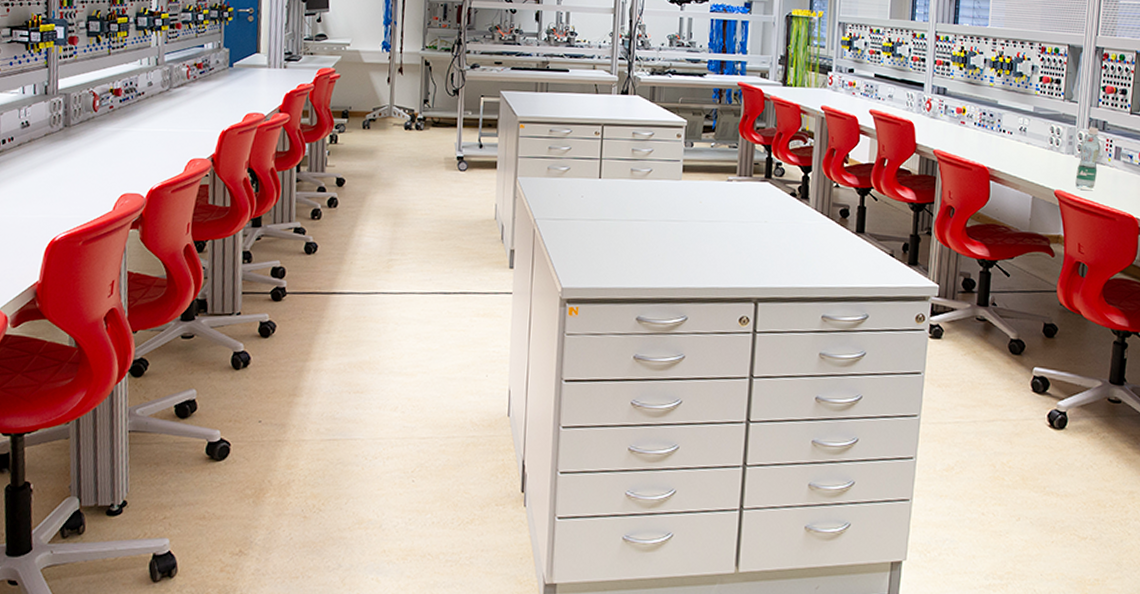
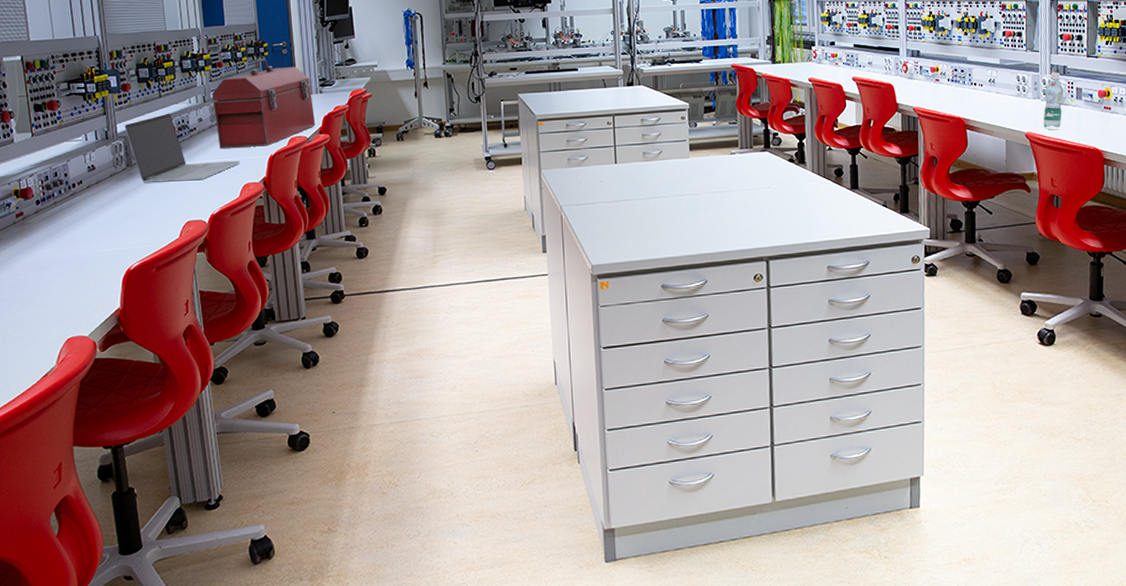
laptop: none [66,73,189,150] -> present [124,113,240,183]
toolbox: none [165,23,276,120] -> present [211,58,316,149]

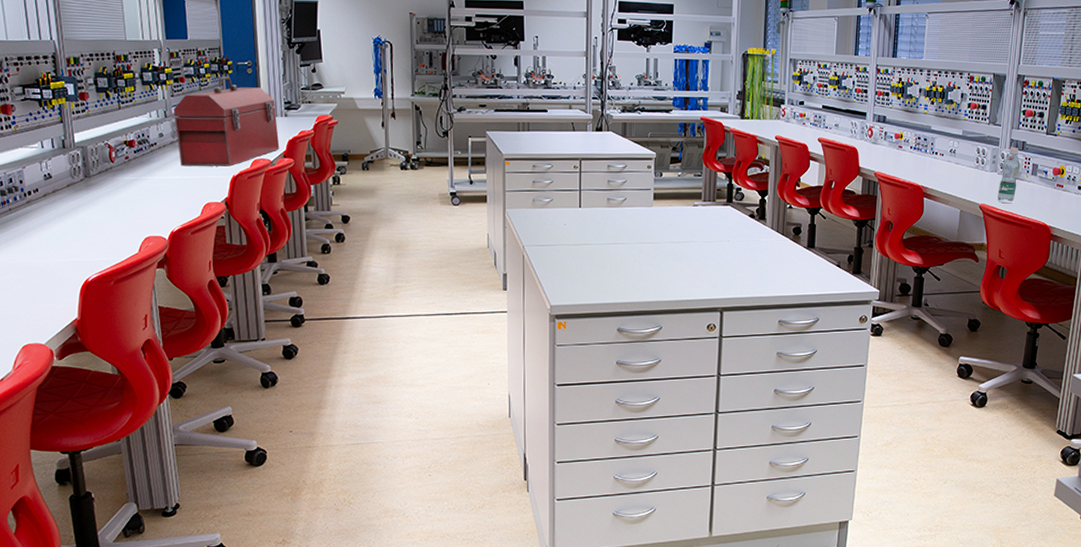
laptop: present [124,113,240,183] -> none [82,125,202,196]

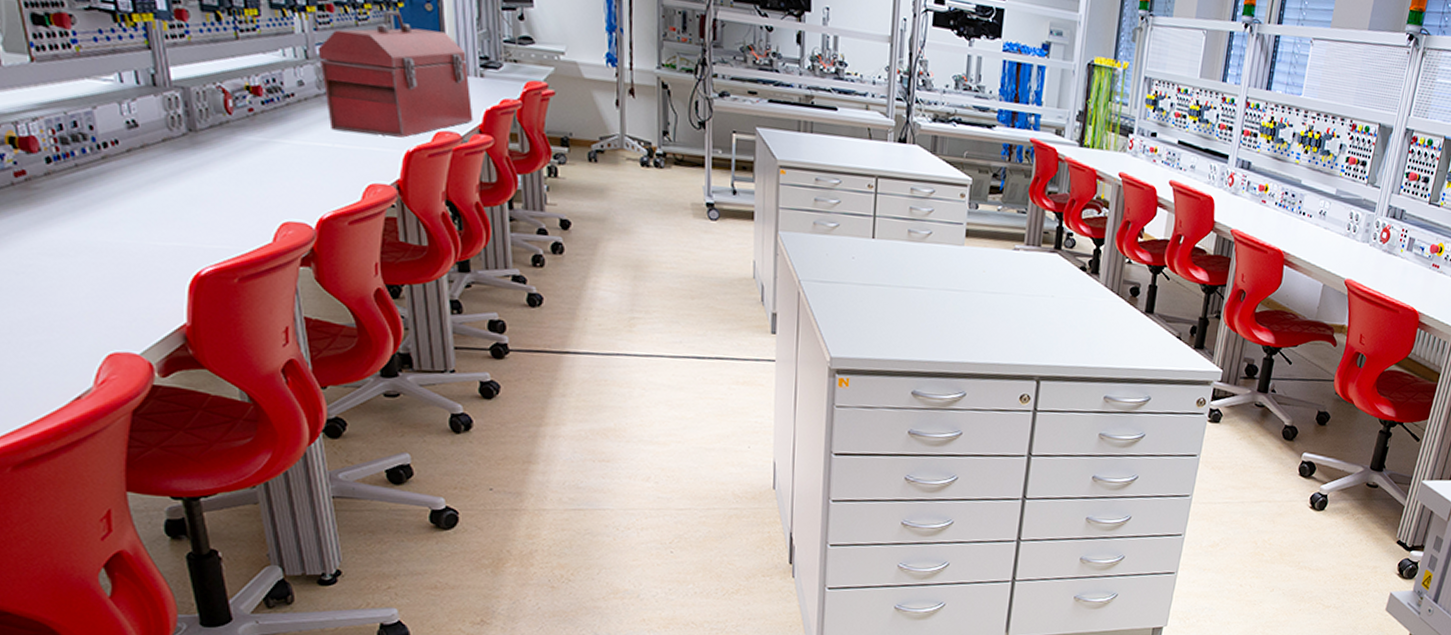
bottle: present [998,147,1020,204] -> none [1366,214,1397,282]

